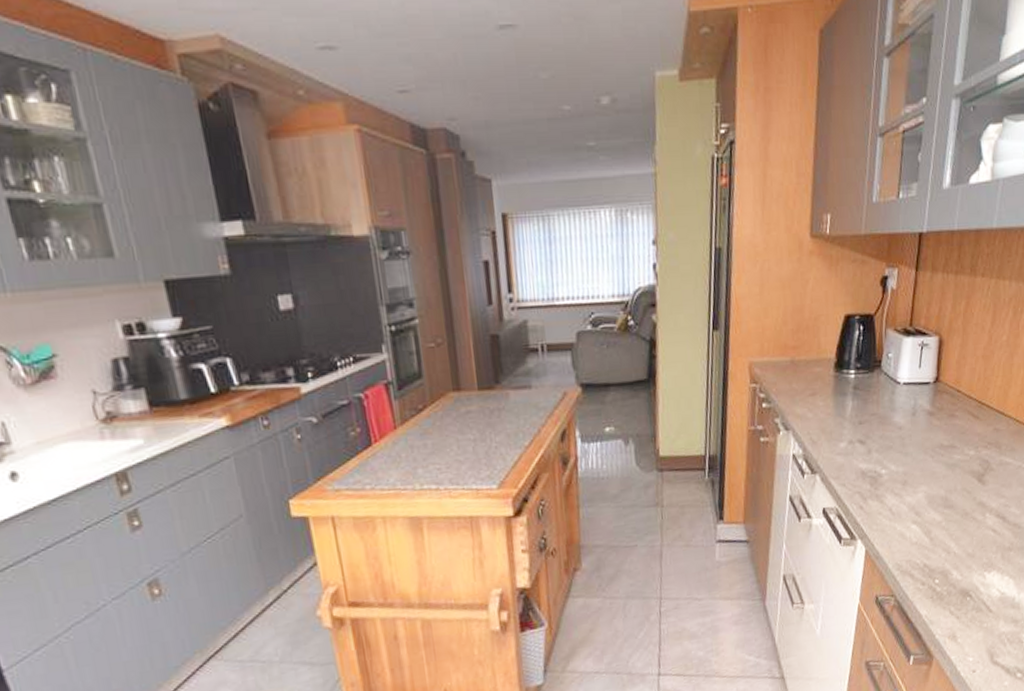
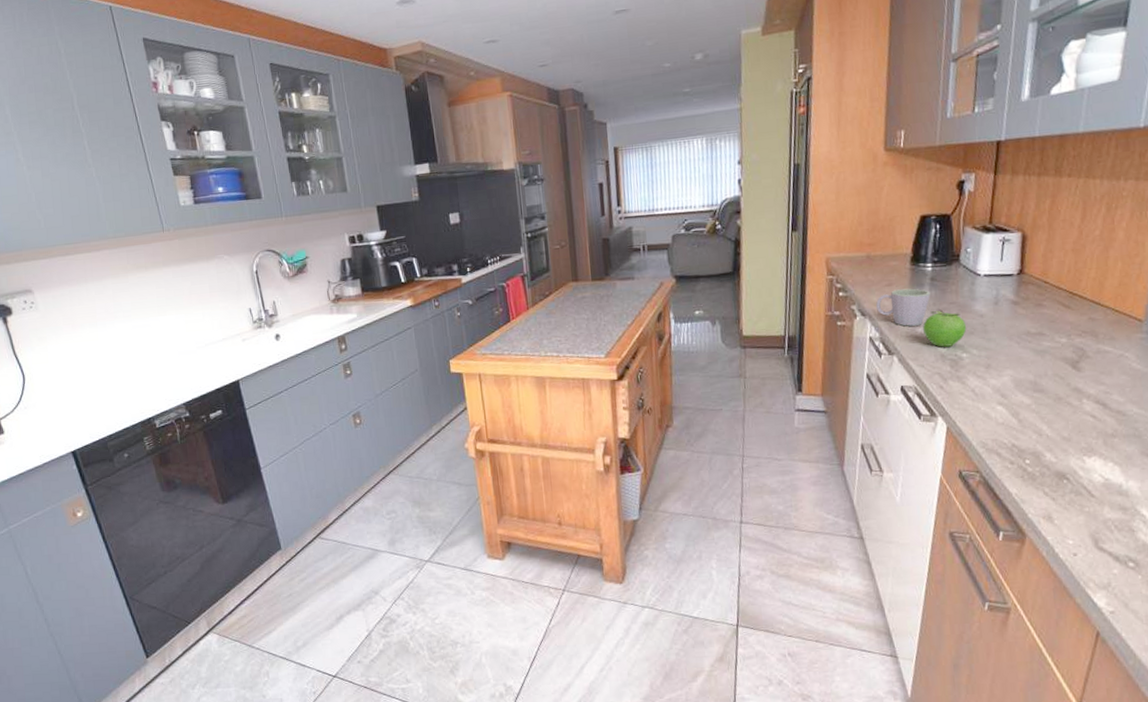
mug: none [800,398,853,441] -> present [876,288,931,326]
fruit: none [845,422,886,464] -> present [923,309,967,347]

